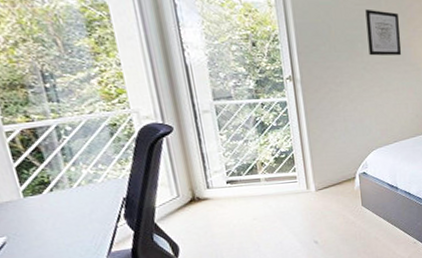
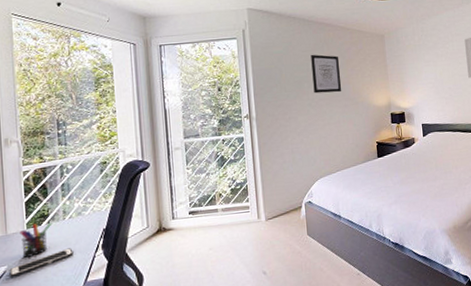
cell phone: none [10,218,90,249] -> present [9,248,74,278]
pen holder: none [14,191,57,228] -> present [19,223,52,258]

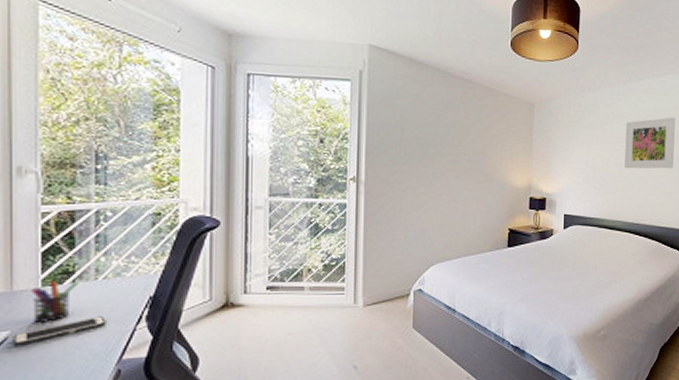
wall art: present [311,54,342,94] -> none [441,114,477,165]

